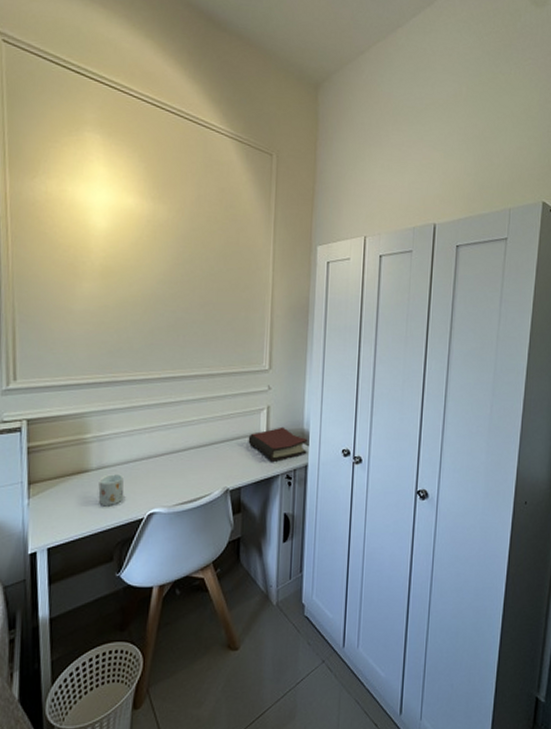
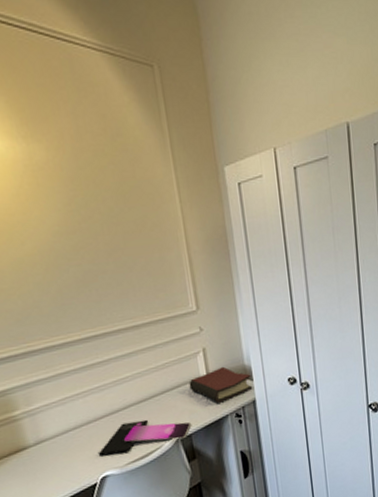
mug: present [98,473,124,507] -> none [40,444,72,480]
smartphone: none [152,464,242,493] -> present [99,419,191,457]

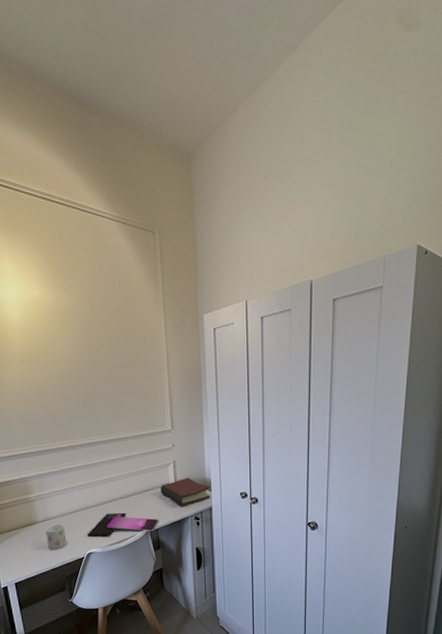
mug: none [40,444,72,480] -> present [45,523,67,550]

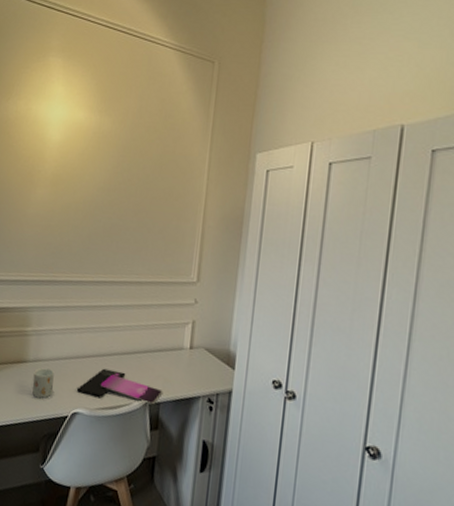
hardback book: present [160,477,211,506] -> none [170,344,234,382]

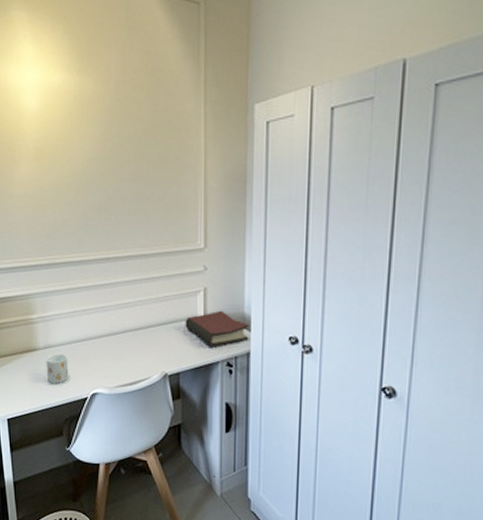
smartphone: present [77,368,162,404] -> none [94,346,180,375]
hardback book: none [170,344,234,382] -> present [185,310,250,348]

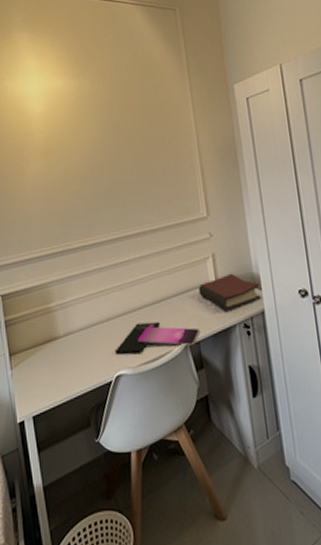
mug: present [46,353,69,384] -> none [67,338,92,372]
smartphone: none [94,346,180,375] -> present [116,321,199,354]

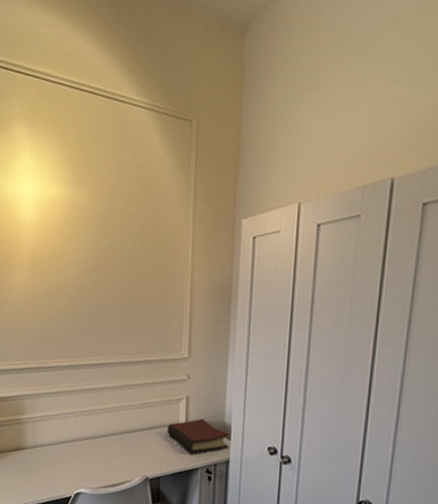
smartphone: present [116,321,199,354] -> none [78,449,161,478]

